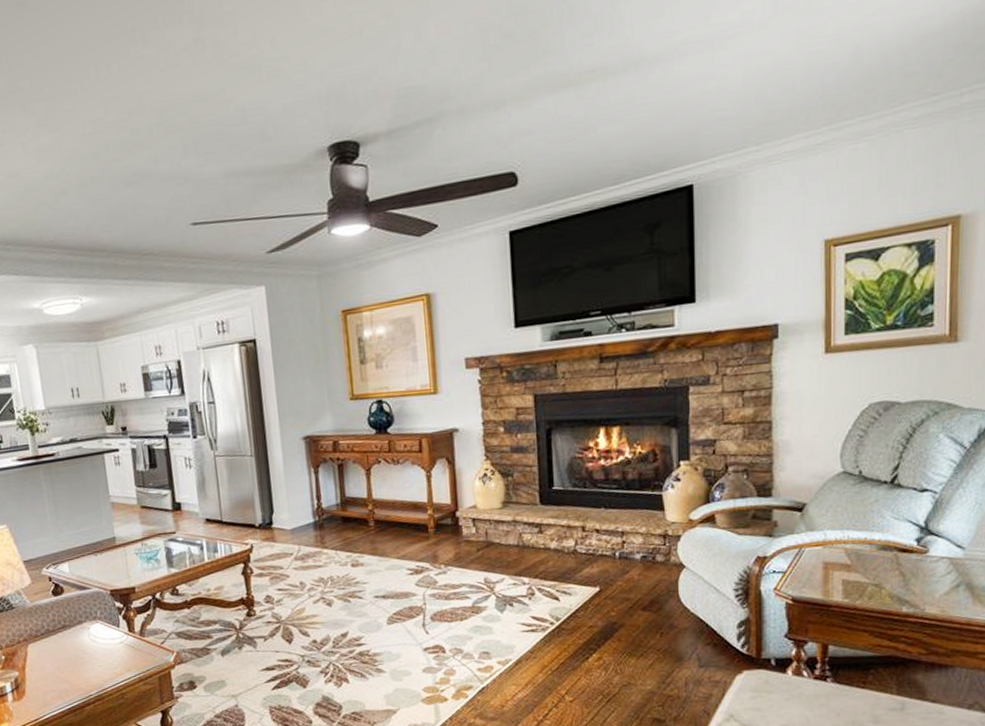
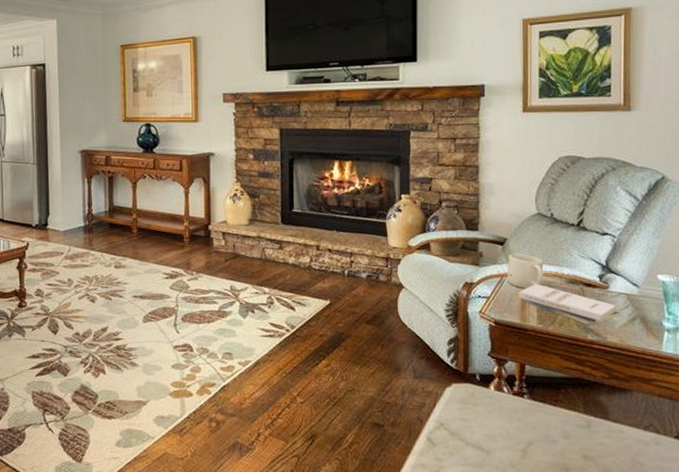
mug: none [806,519,851,560] -> present [506,253,544,289]
books: none [819,552,942,596] -> present [518,283,621,325]

